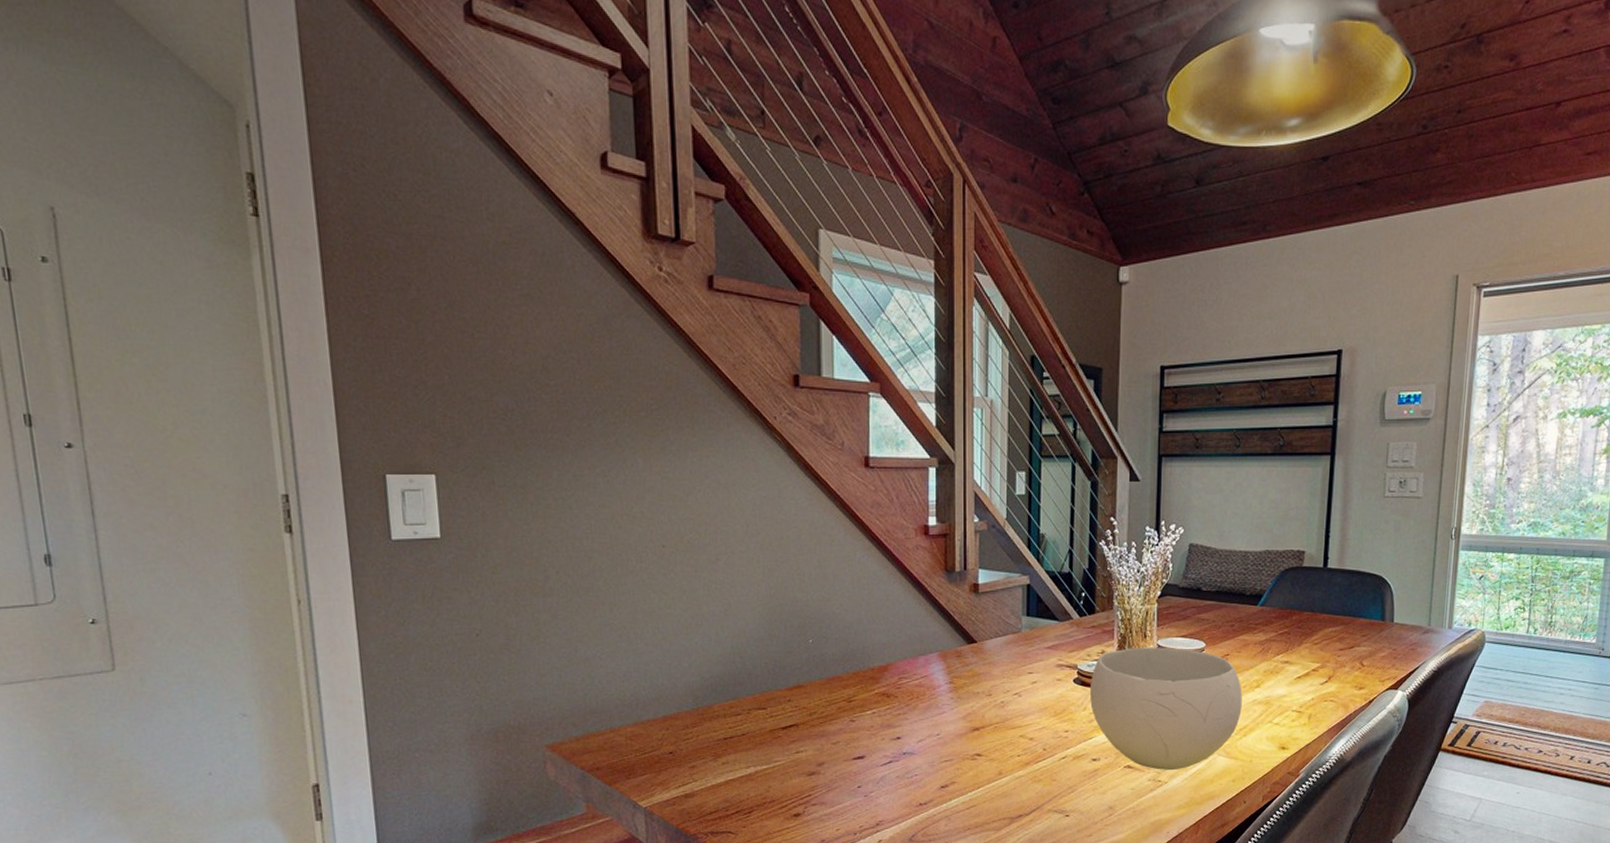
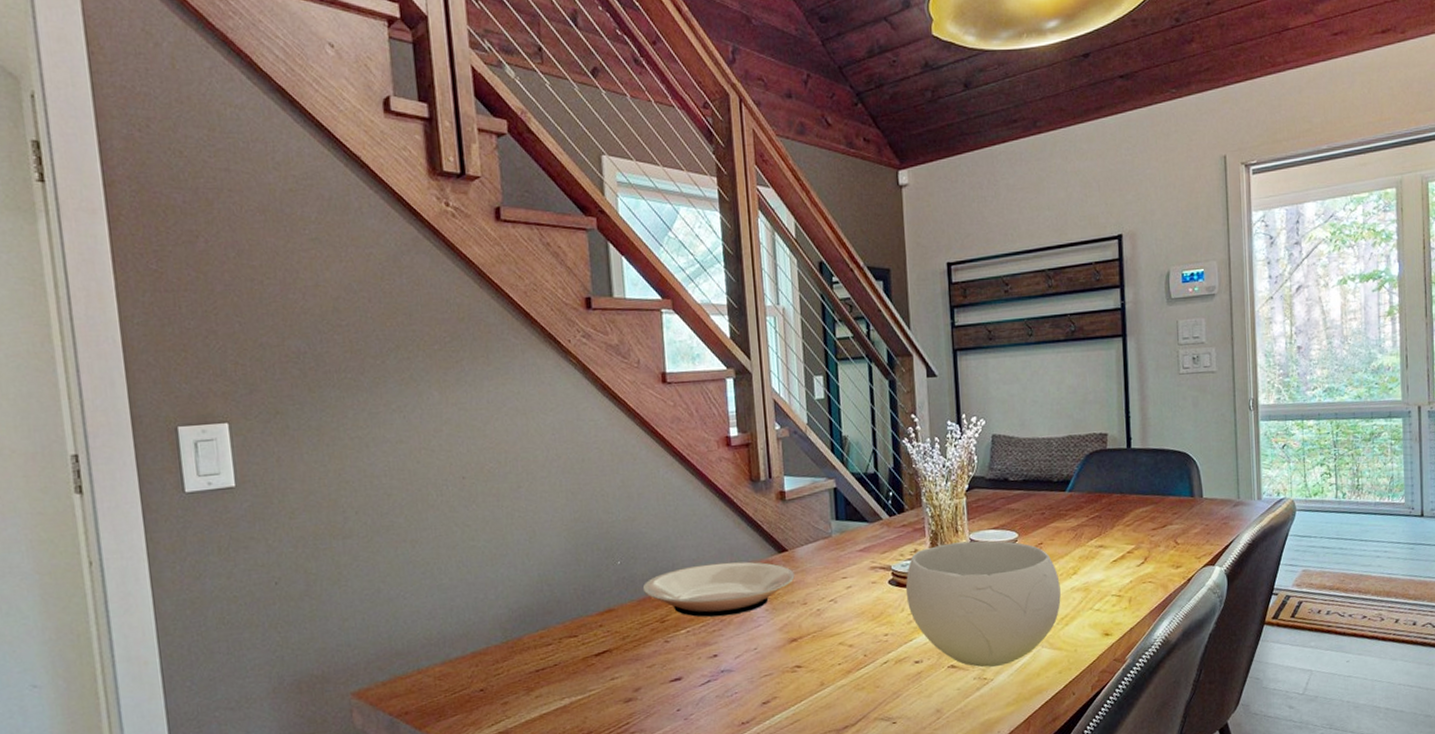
plate: none [832,649,982,701] -> present [642,561,795,617]

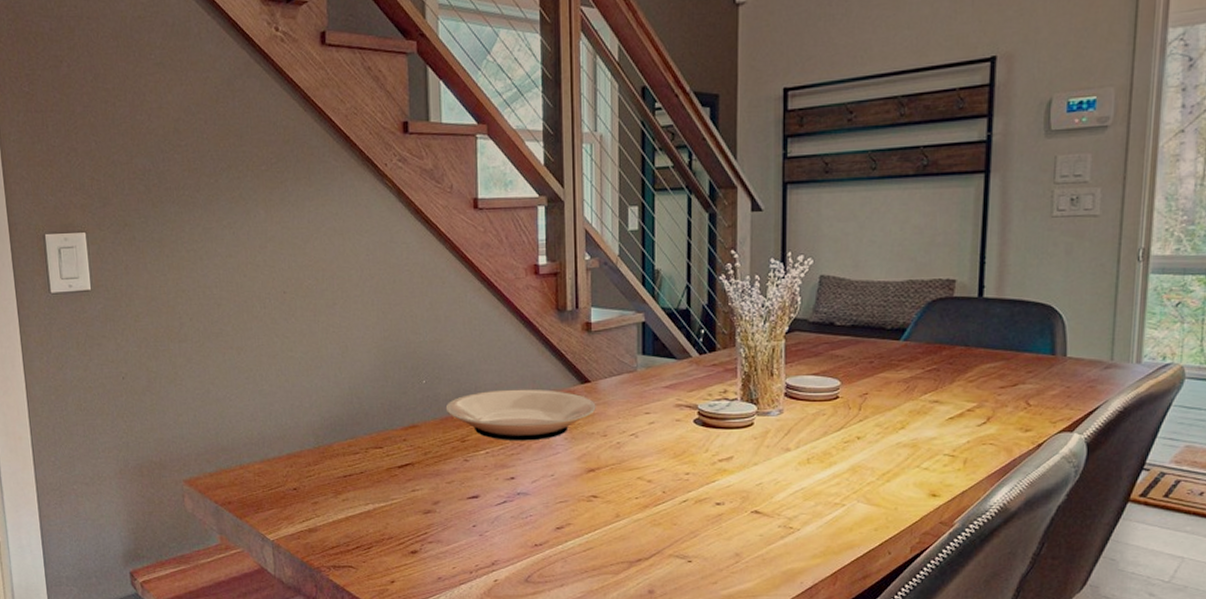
bowl: present [905,541,1061,668] -> none [711,386,884,516]

